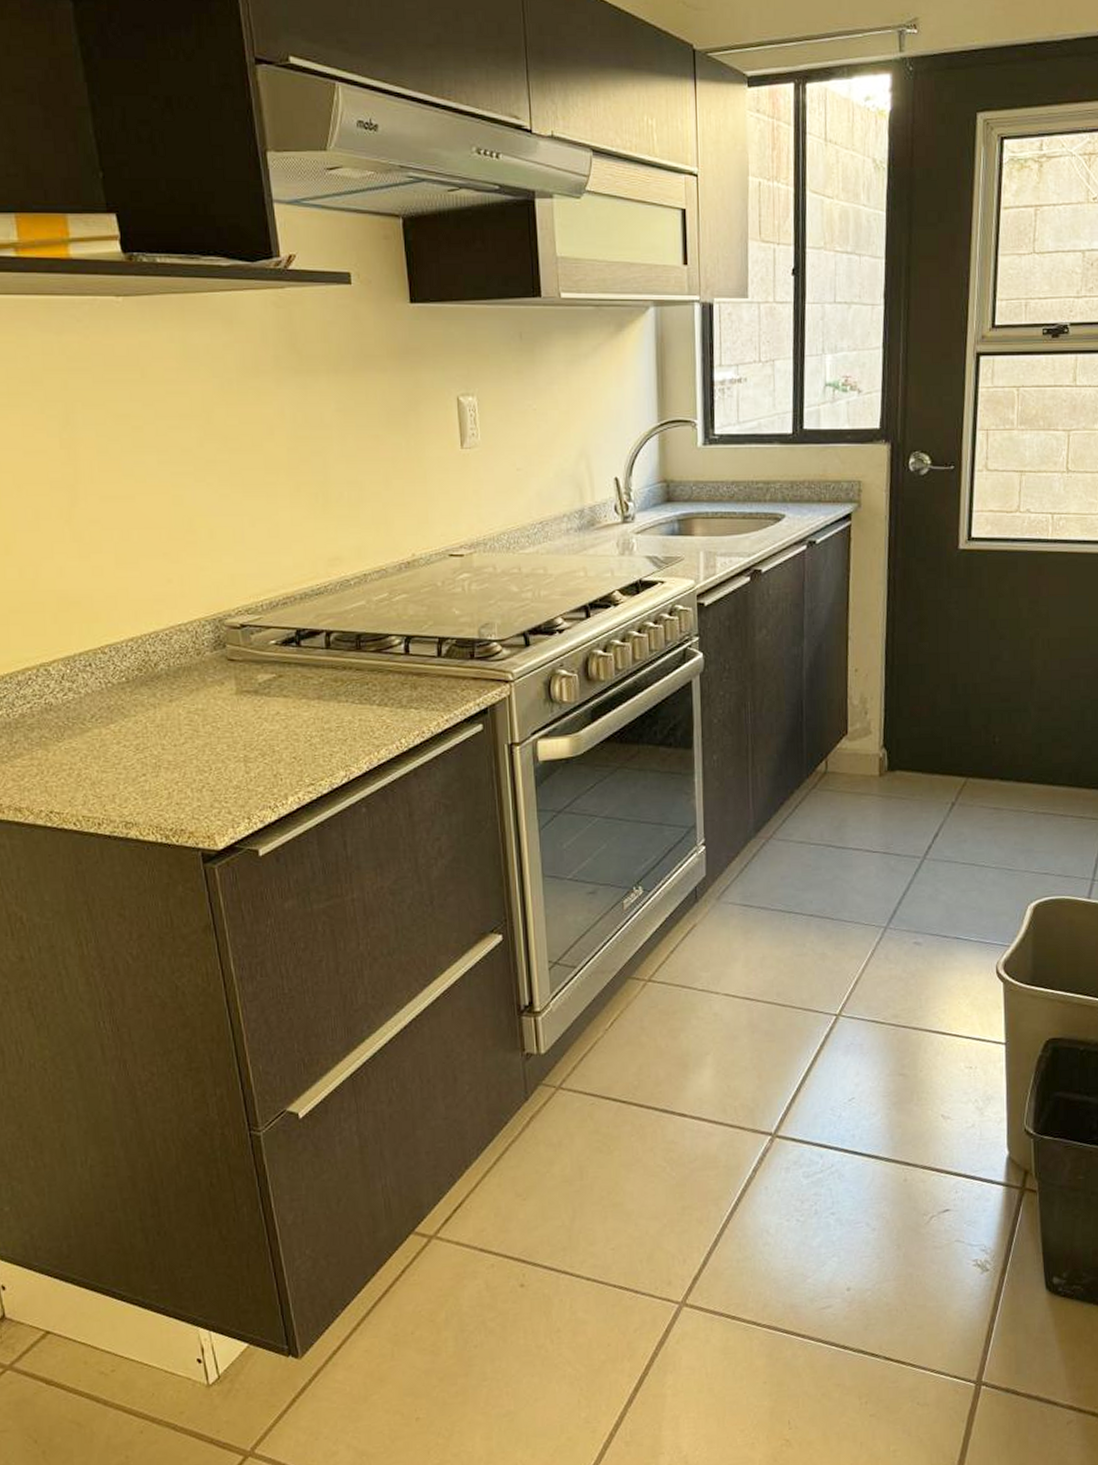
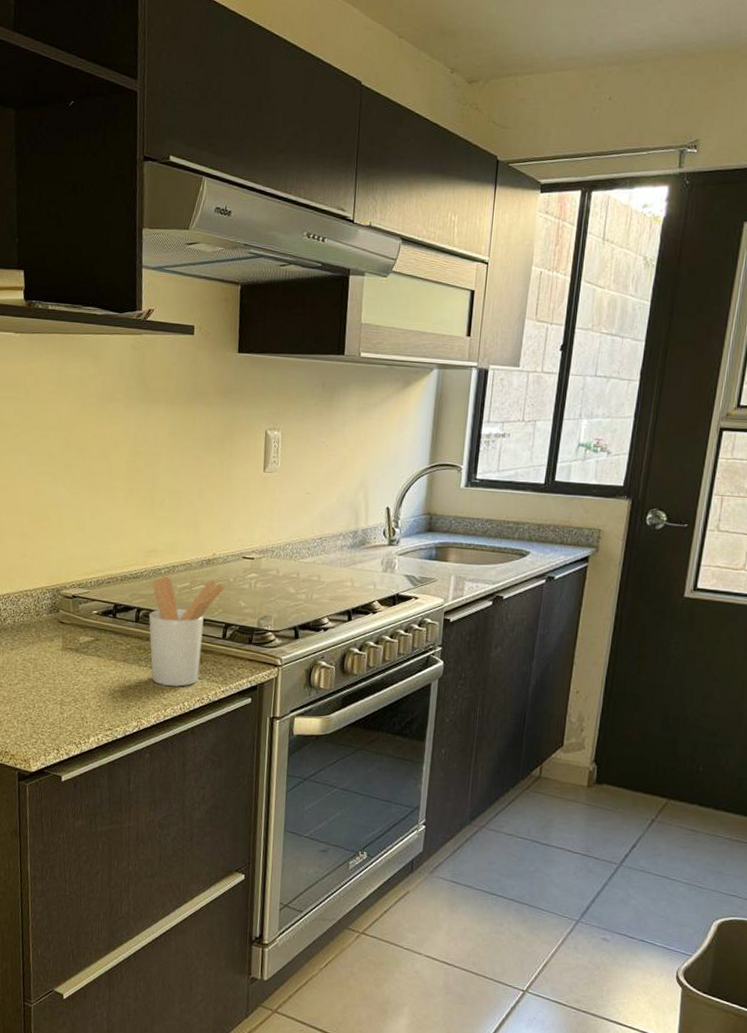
utensil holder: none [341,587,433,722] -> present [148,576,226,687]

